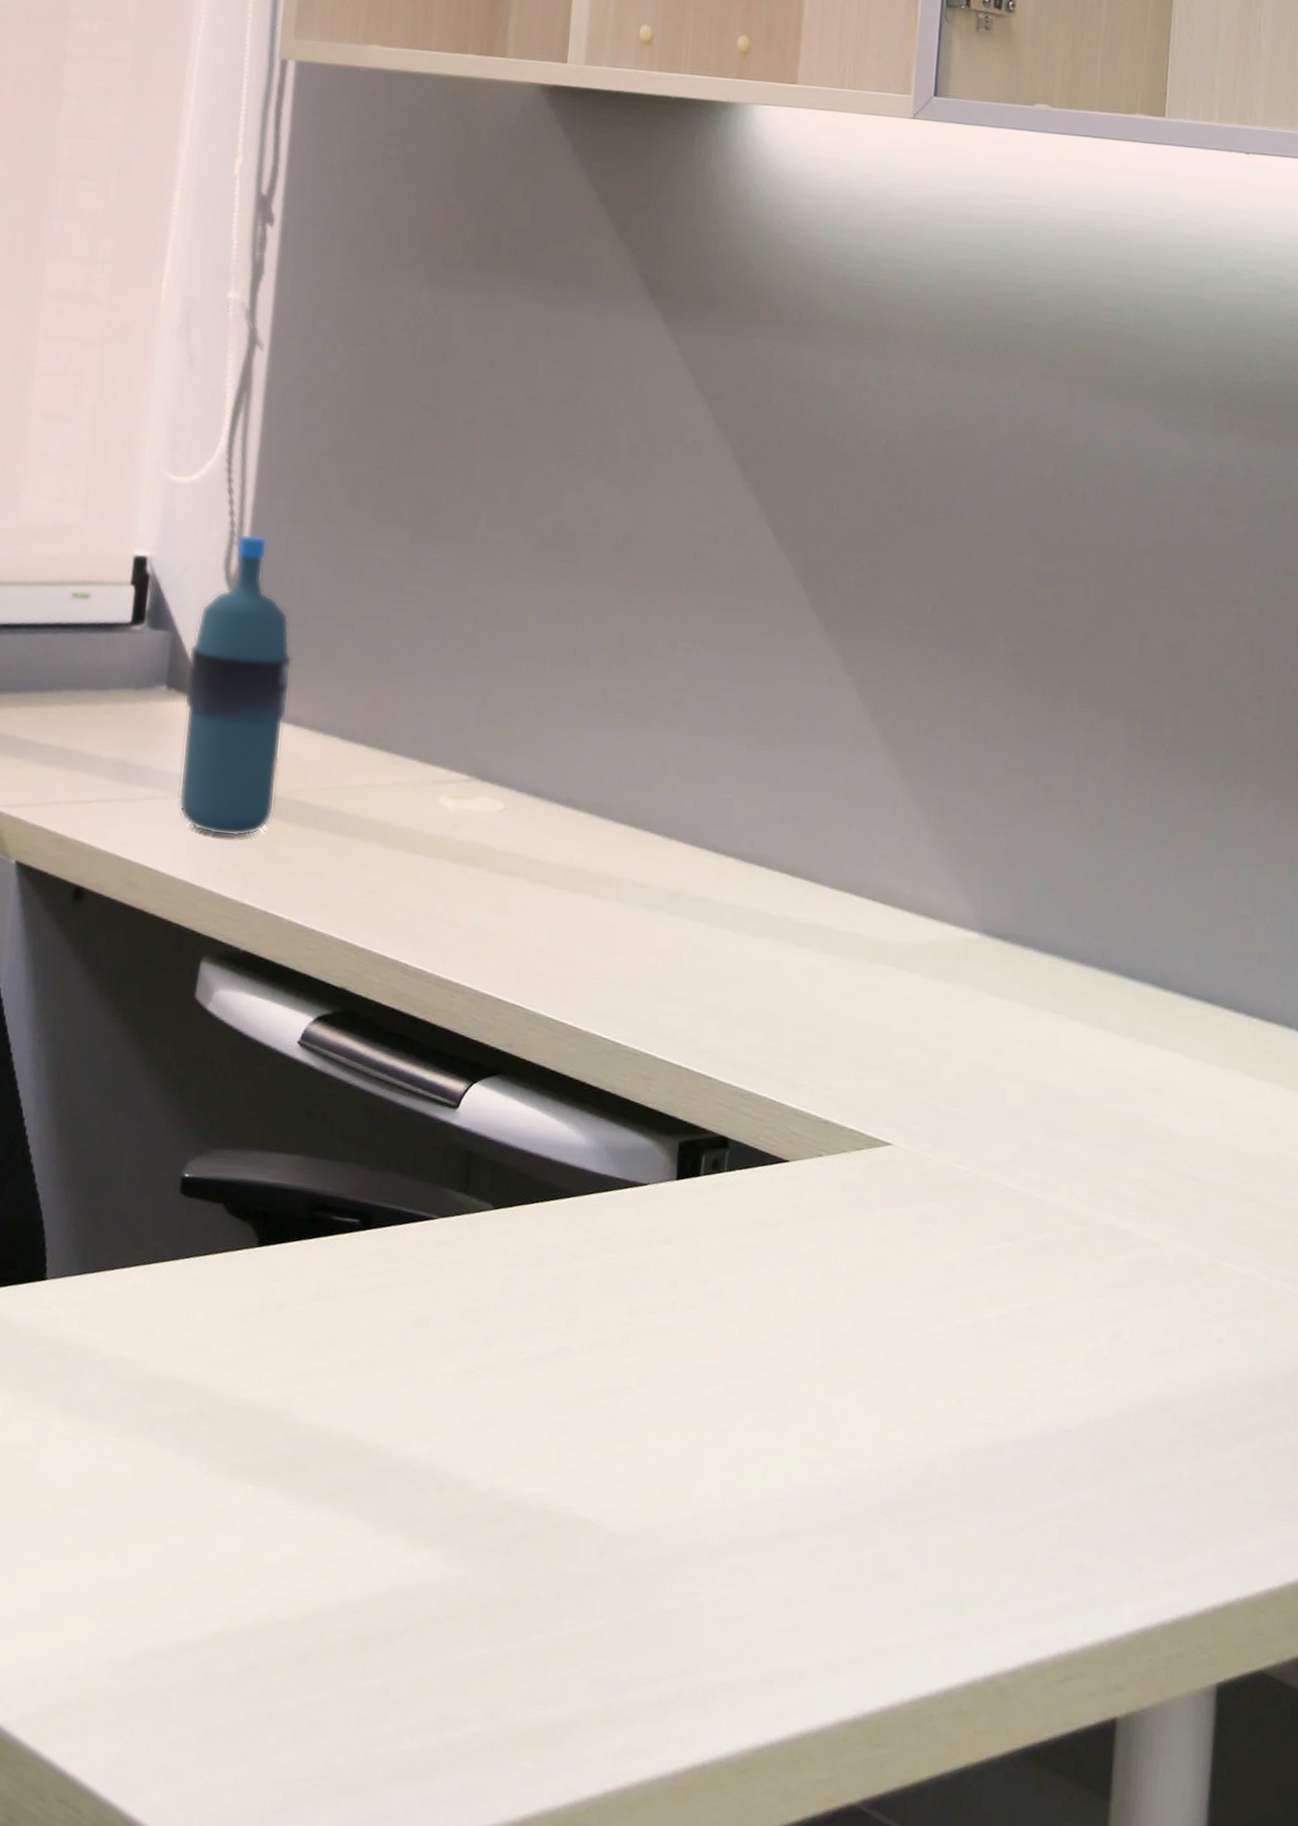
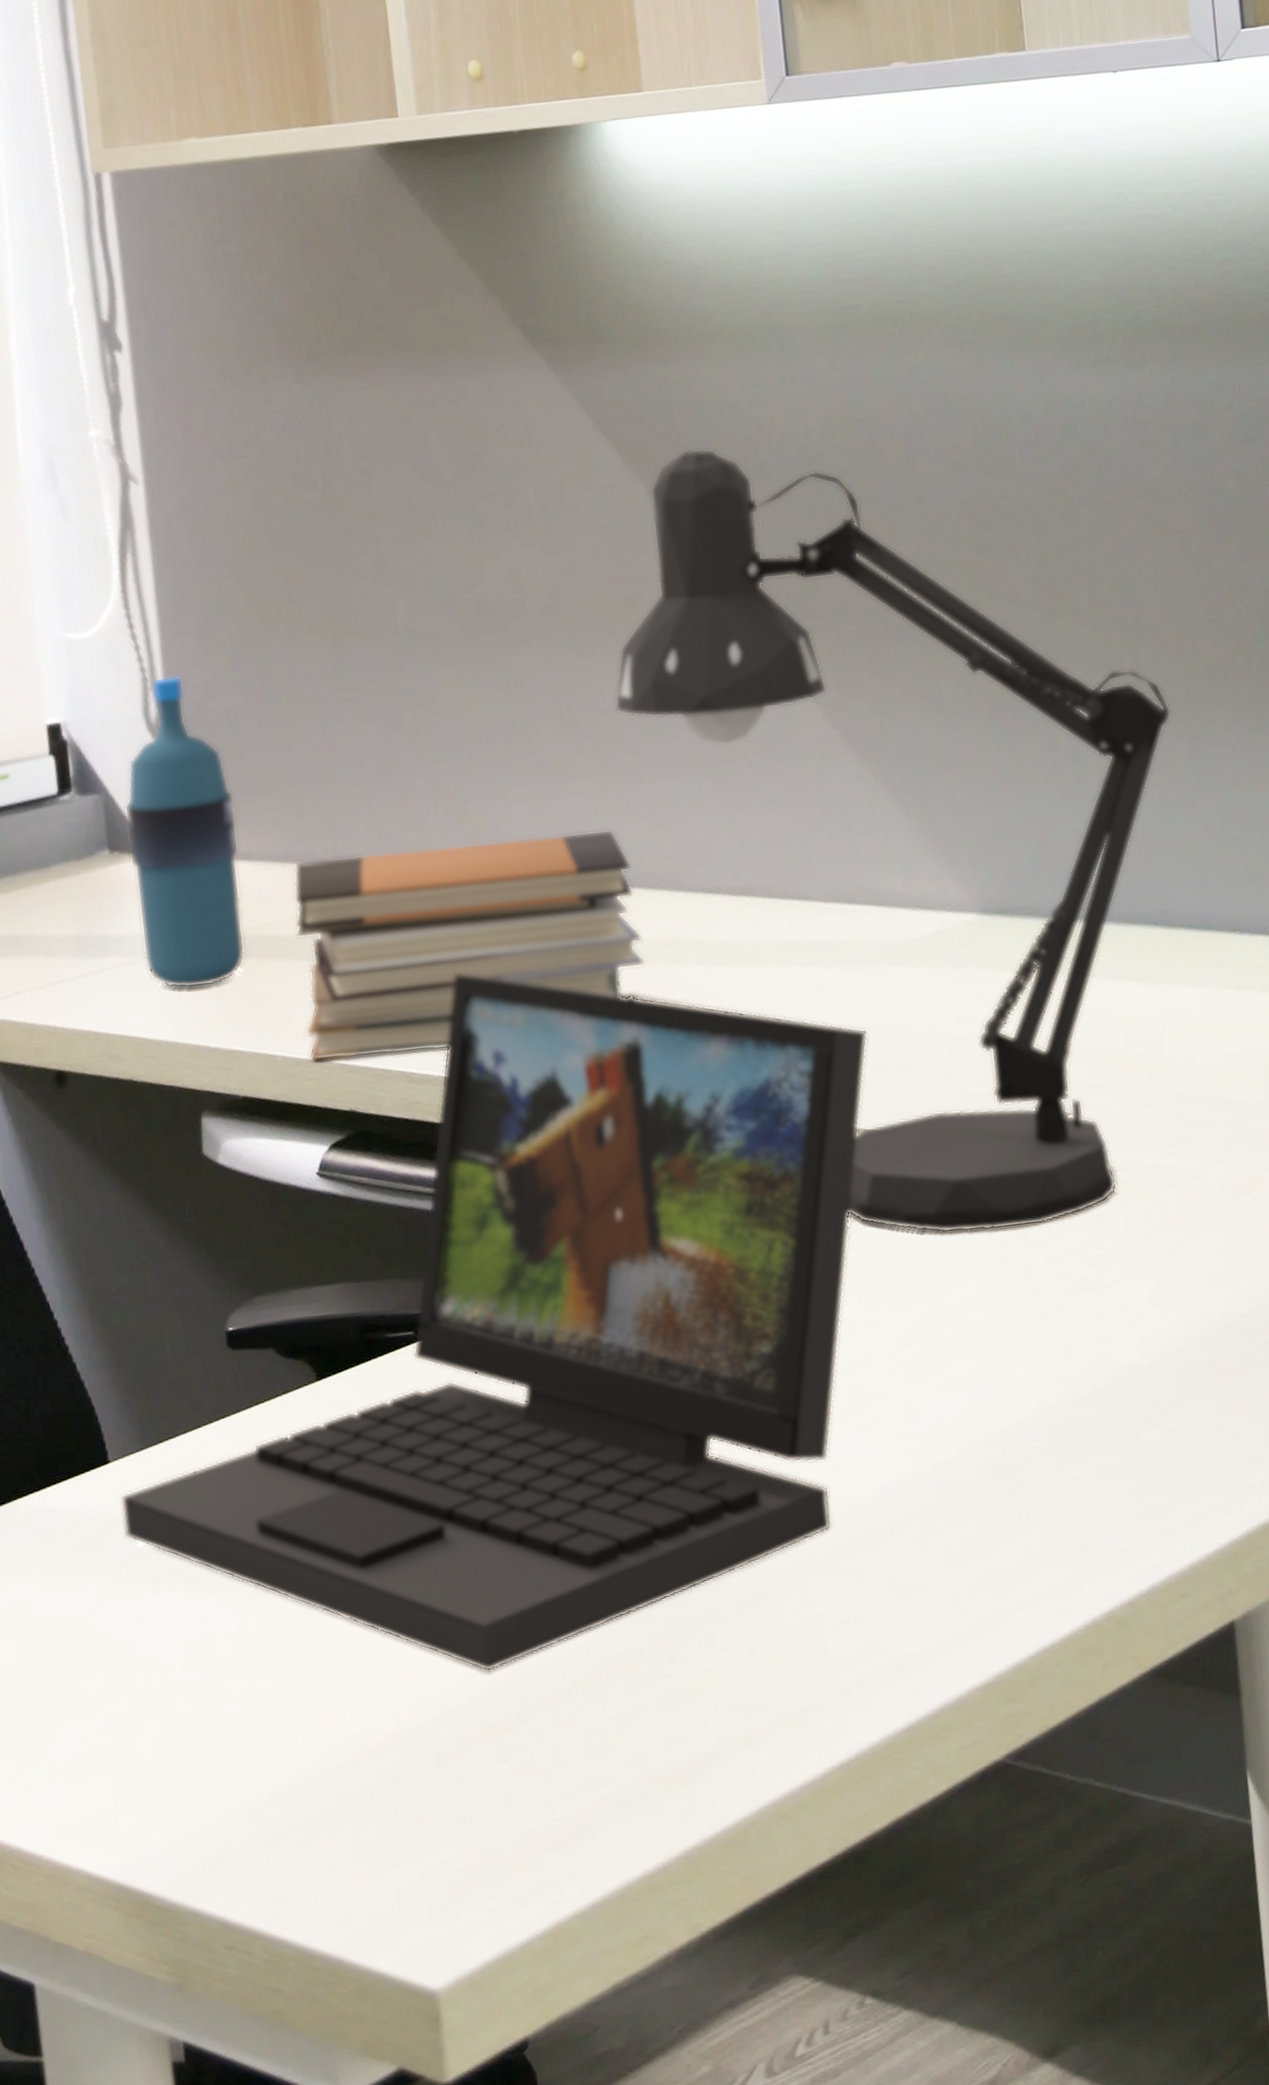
laptop: none [45,878,852,1582] -> present [120,973,868,1672]
book stack: none [312,736,653,950] -> present [294,829,645,1062]
desk lamp: none [665,425,1202,1260] -> present [614,448,1172,1233]

